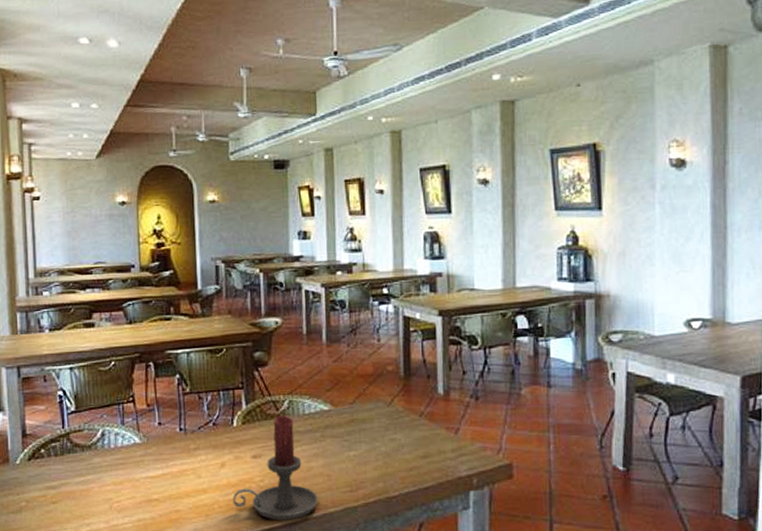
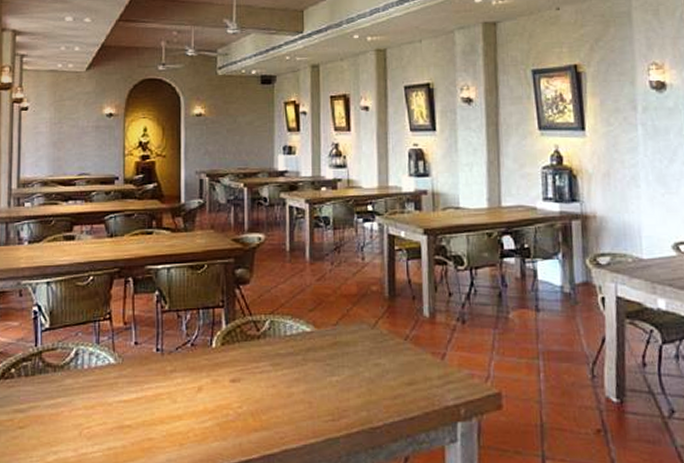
candle holder: present [232,415,318,520] -> none [209,336,298,451]

